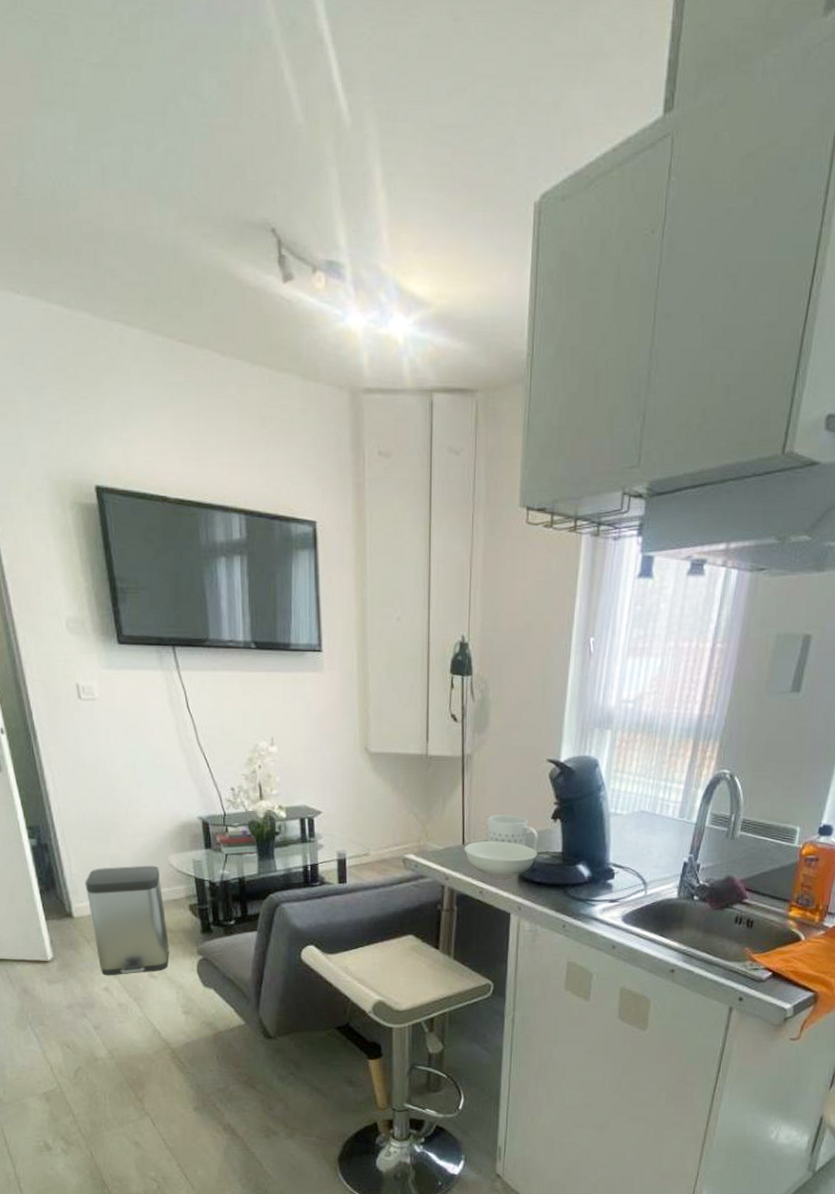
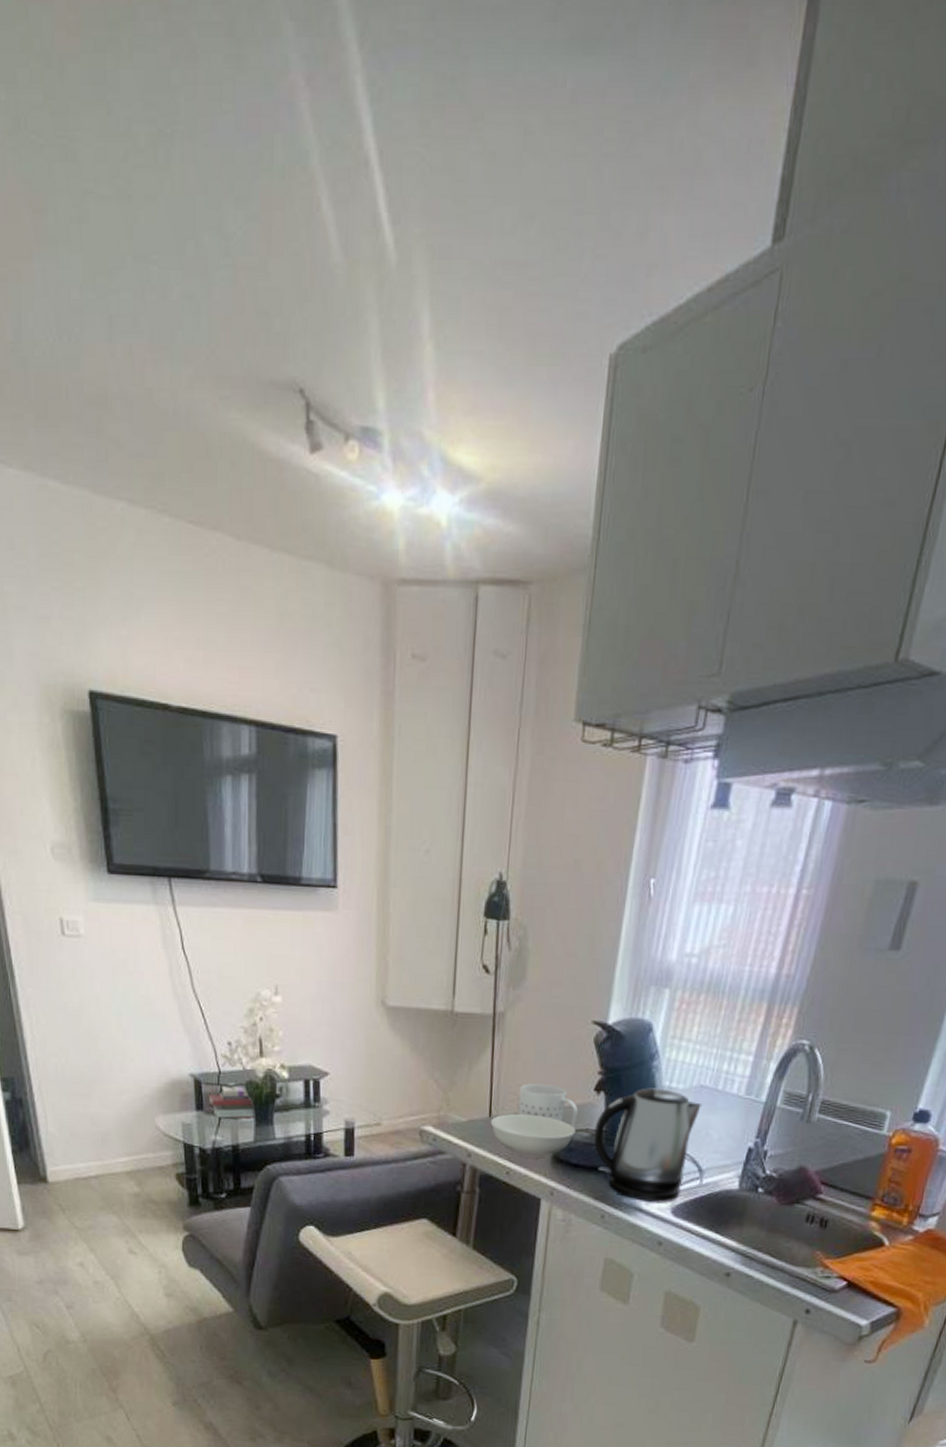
pedal bin: present [85,865,169,976] -> none [62,1126,152,1250]
kettle: none [552,813,642,912] -> present [593,1087,701,1202]

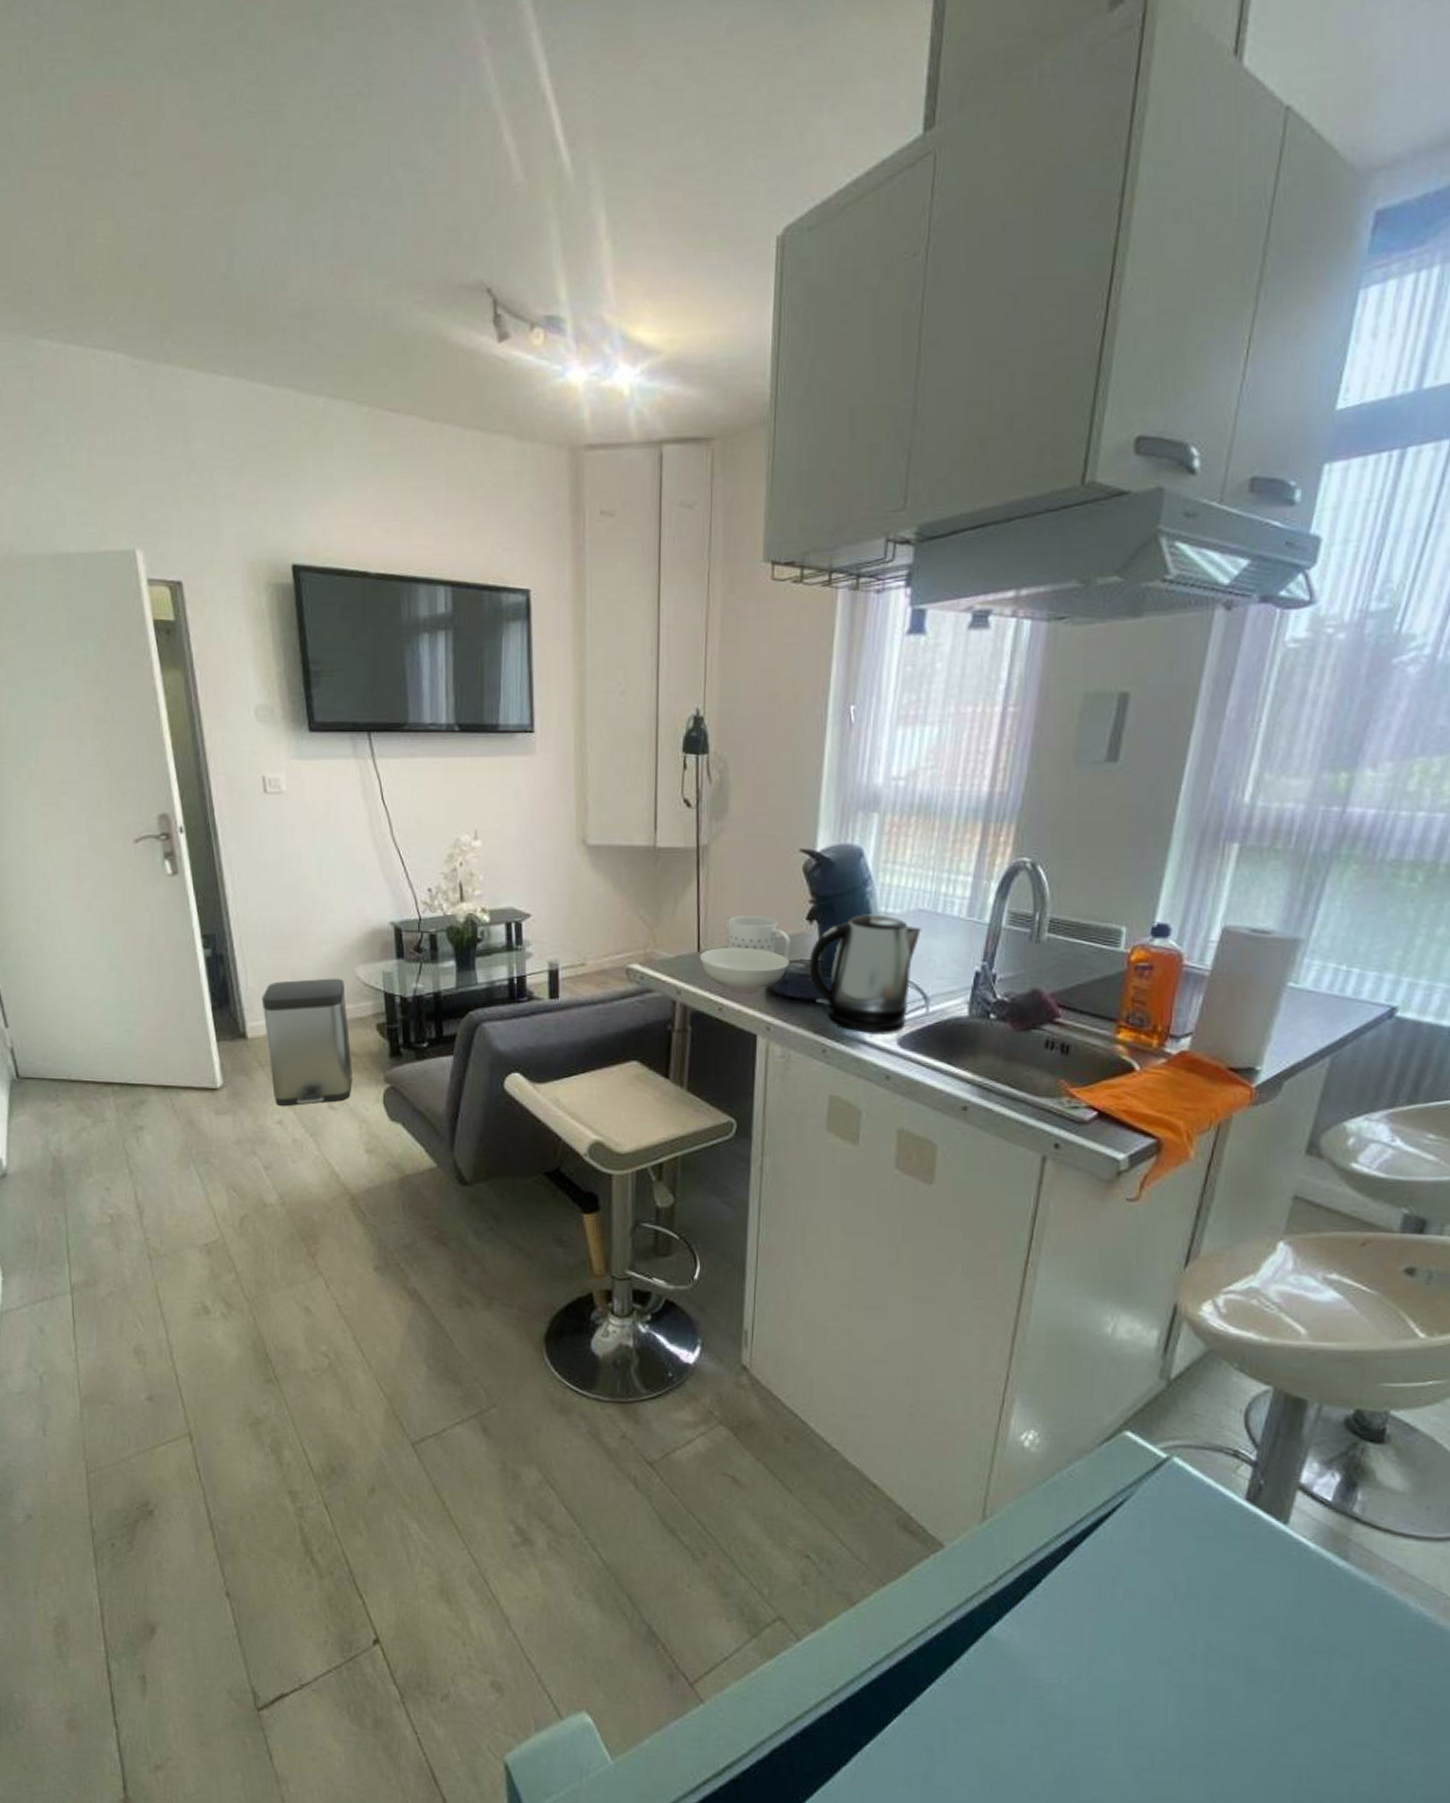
pedal bin: none [62,1126,152,1250] -> present [261,978,352,1107]
books: present [208,1085,258,1119] -> none [409,932,460,966]

